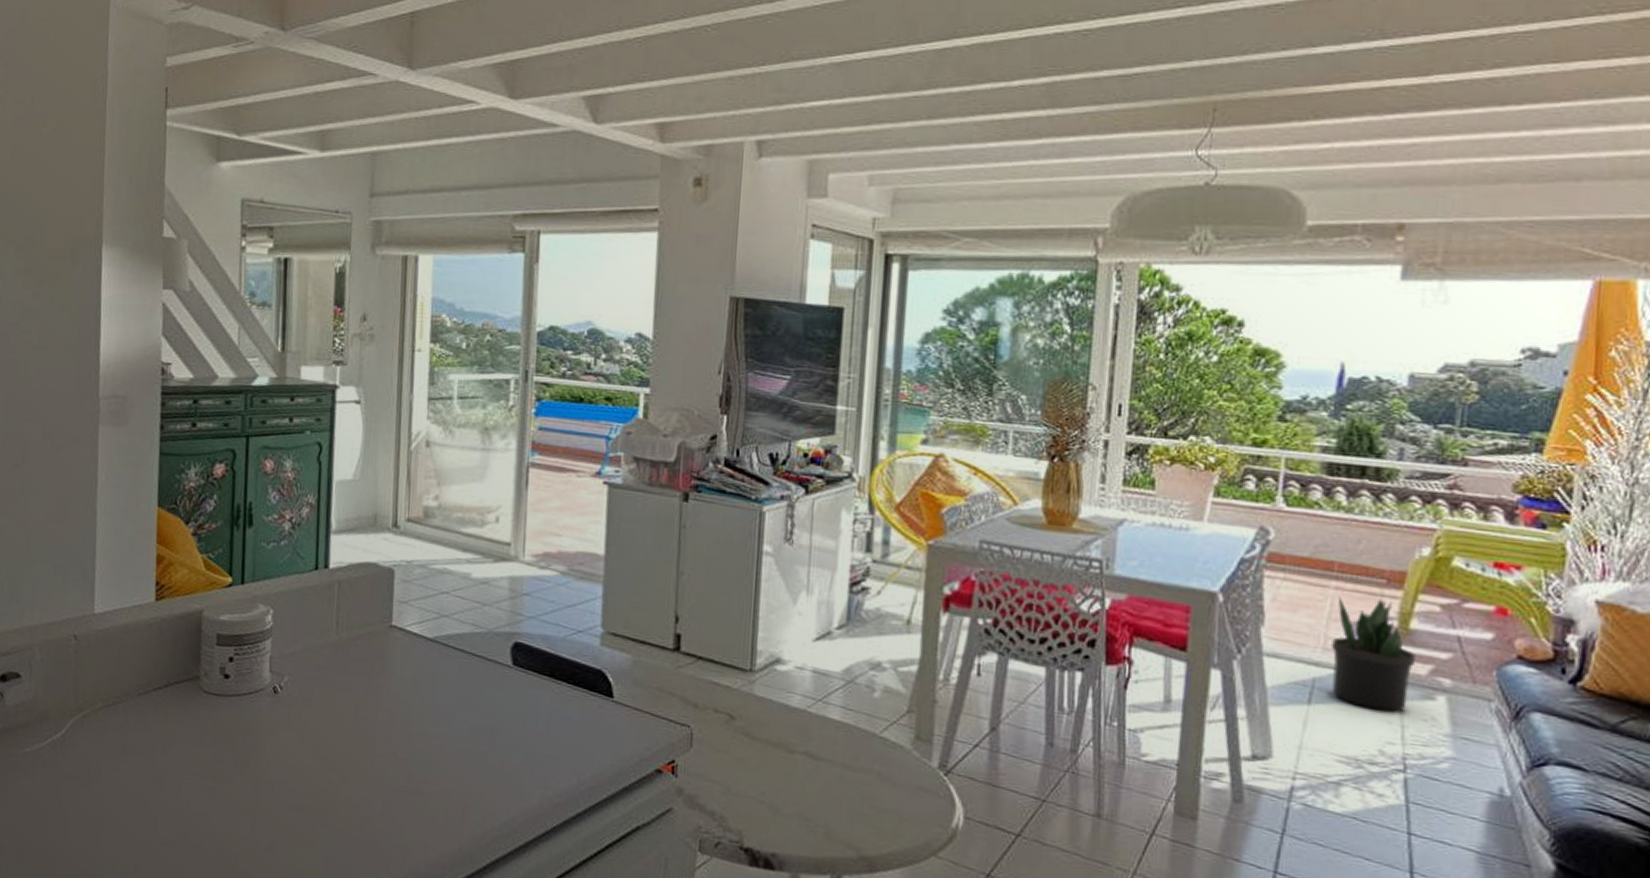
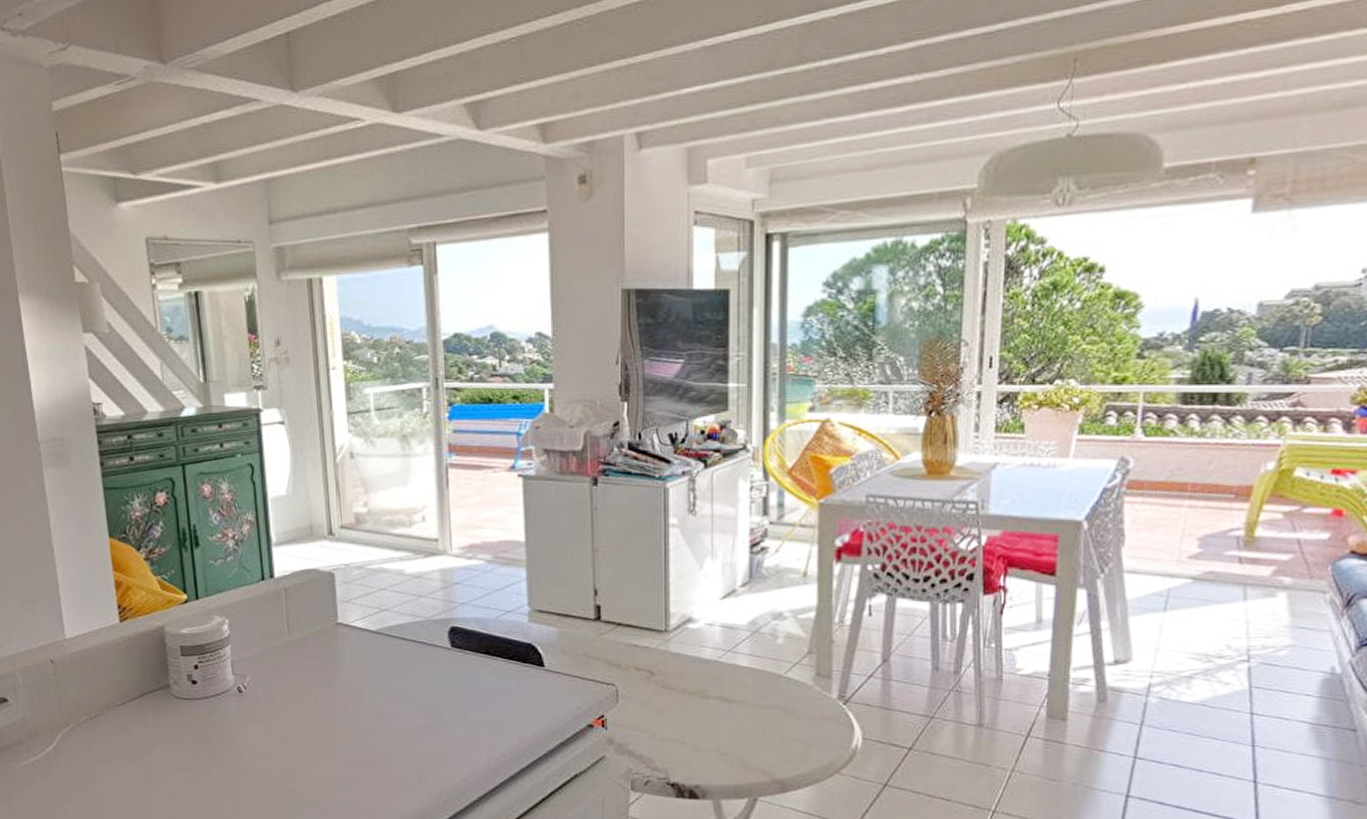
planter: present [1331,596,1415,712] -> none [1185,512,1259,611]

